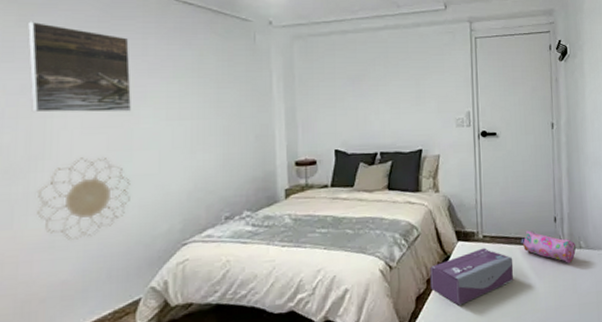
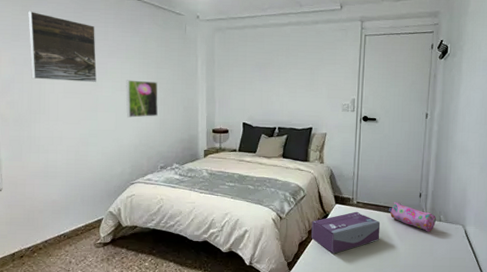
decorative wall piece: present [36,157,130,240] -> none [36,114,96,172]
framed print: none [173,105,220,155] -> present [126,80,158,118]

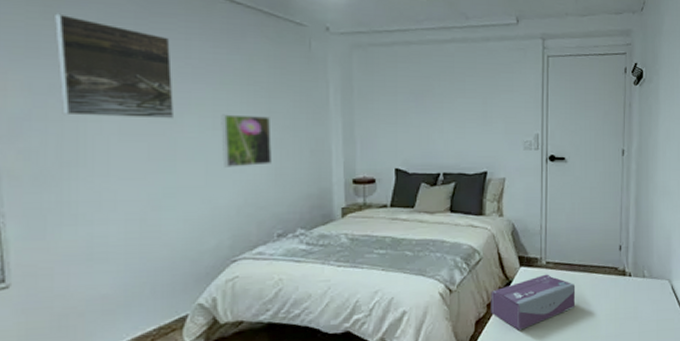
pencil case: present [388,202,437,232] -> none [584,258,640,292]

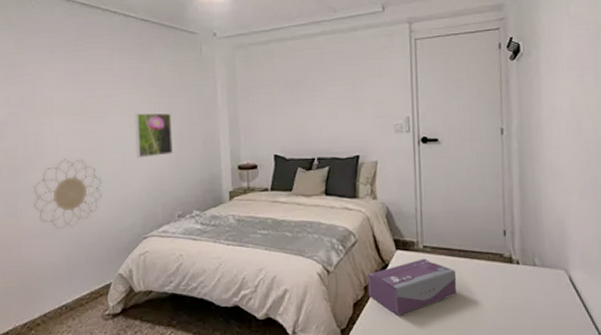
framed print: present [55,13,175,119] -> none [24,43,102,121]
decorative wall piece: none [71,166,174,253] -> present [33,159,102,229]

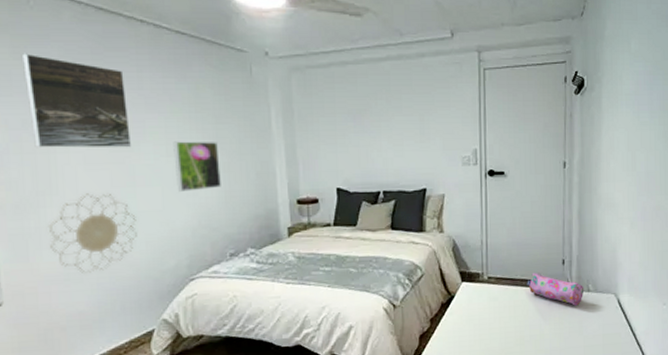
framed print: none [24,43,102,121] -> present [22,53,132,148]
tissue box: present [367,258,457,315] -> none [433,289,519,344]
pencil case: none [465,243,530,281] -> present [527,273,585,306]

